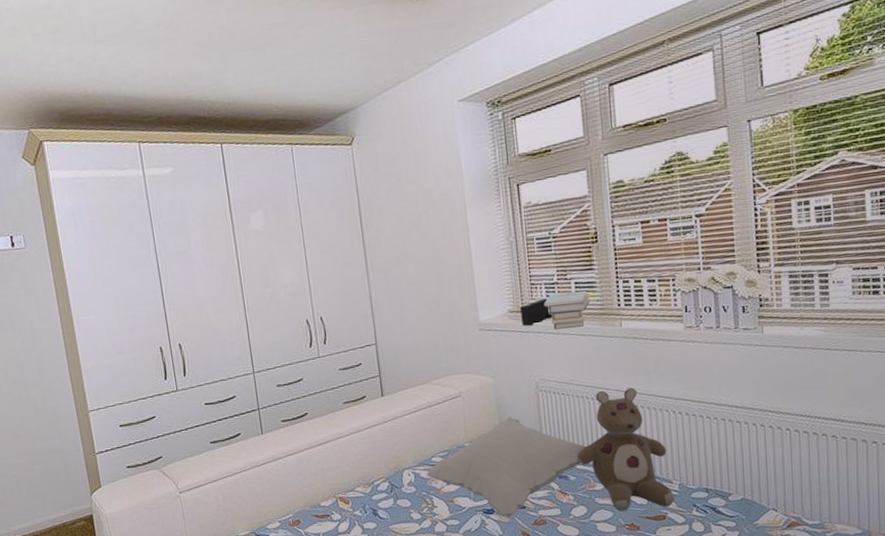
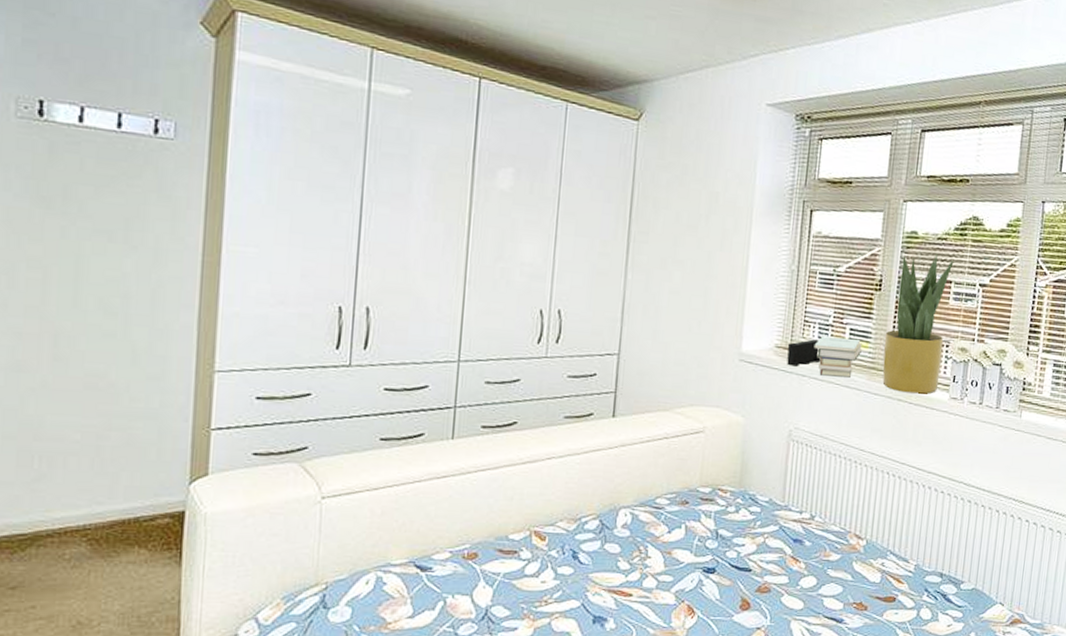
cushion: present [427,416,586,517] -> none [647,464,828,580]
stuffed bear: present [576,387,675,511] -> none [816,451,910,588]
planter: none [609,195,671,331] -> present [882,253,954,394]

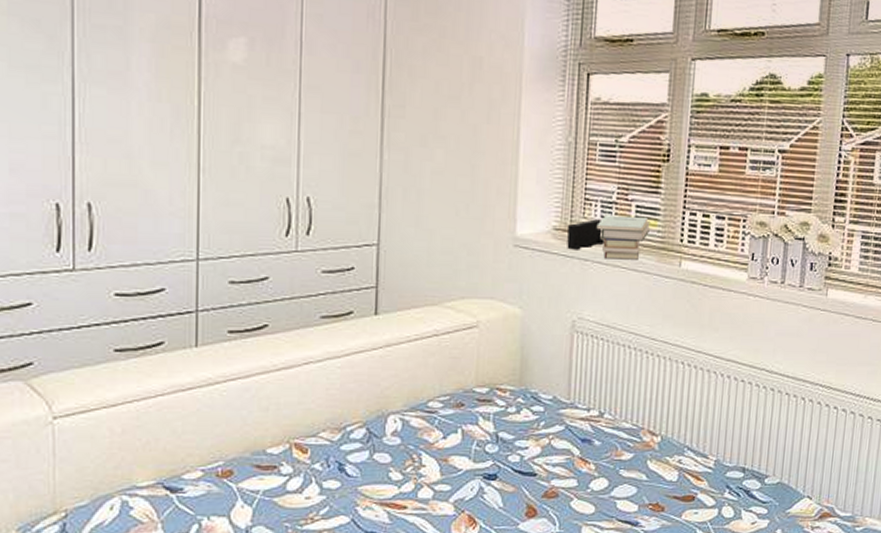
planter: present [882,253,954,394] -> none [673,117,750,275]

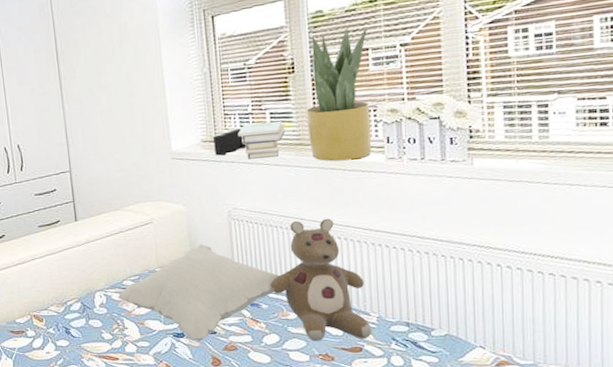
cushion: none [419,359,618,486] -> present [118,243,279,342]
stuffed bear: none [605,340,708,488] -> present [269,218,372,341]
planter: none [673,117,750,275] -> present [306,25,372,162]

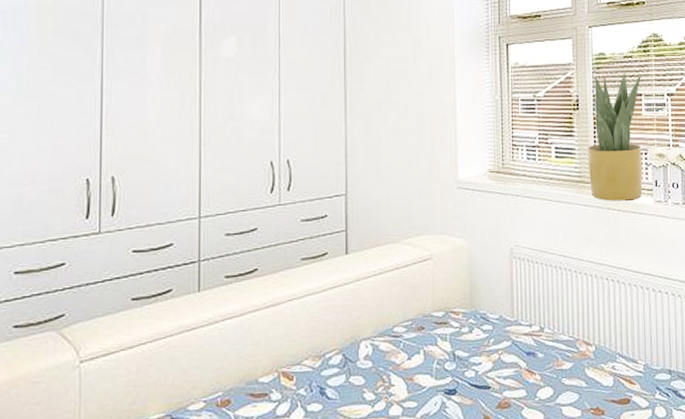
cushion: present [118,243,279,342] -> none [387,284,556,399]
alarm clock: present [212,128,247,157] -> none [499,161,532,189]
books: present [237,120,285,159] -> none [524,156,568,194]
stuffed bear: present [269,218,372,341] -> none [546,259,639,394]

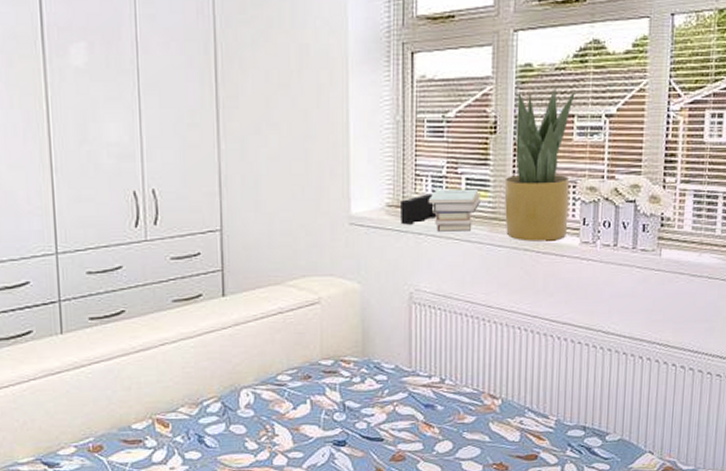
alarm clock: none [499,161,532,189] -> present [399,194,437,226]
books: none [524,156,568,194] -> present [428,188,480,232]

